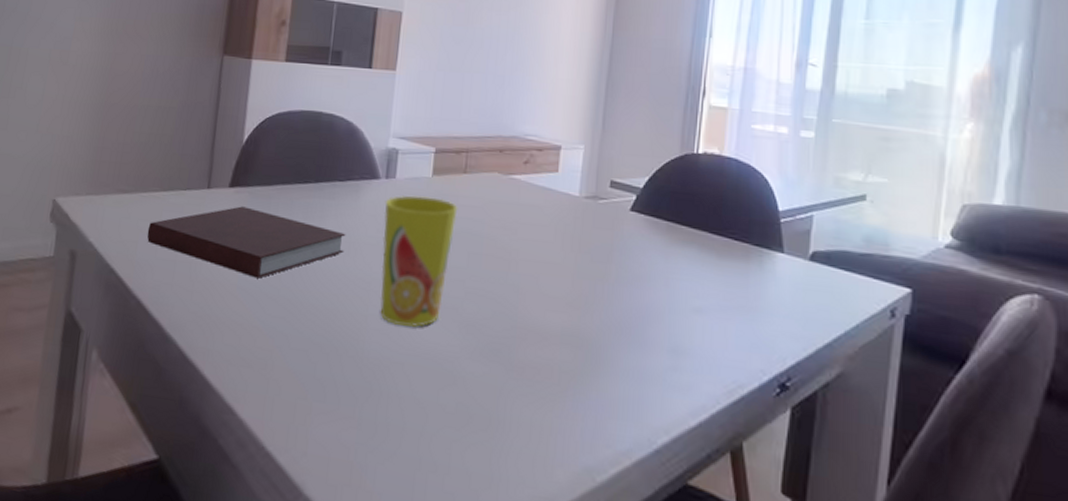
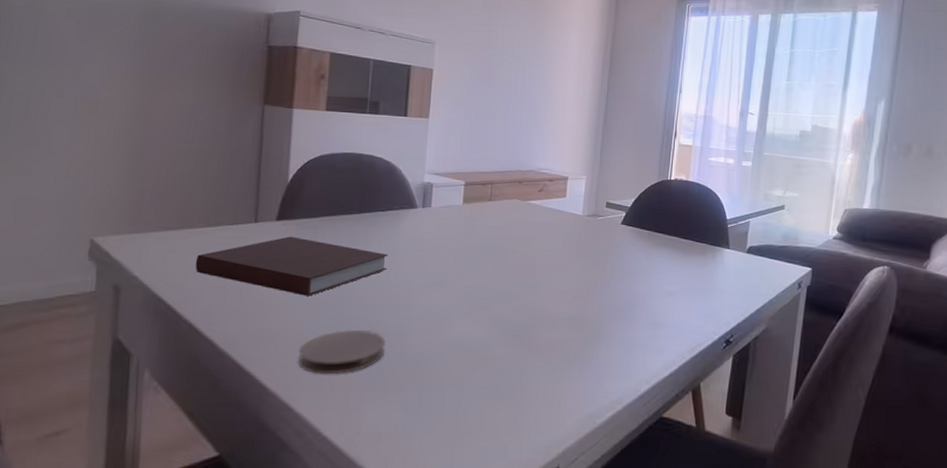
coaster: none [243,323,340,376] -> present [297,330,386,375]
cup: present [380,195,458,327] -> none [420,220,485,324]

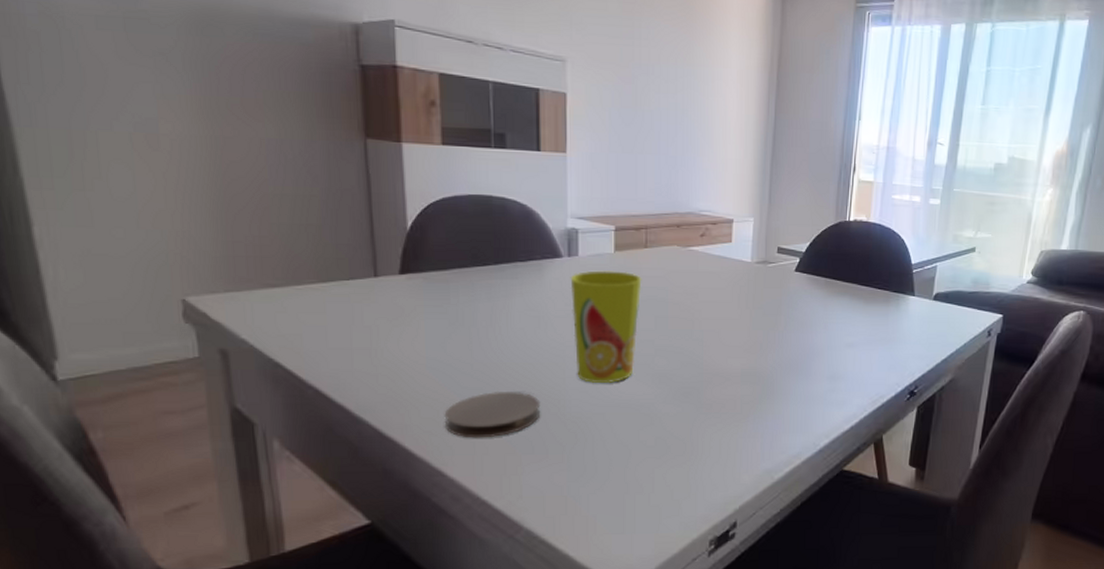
notebook: present [195,236,389,296] -> none [311,292,535,357]
cup: none [420,220,485,324] -> present [570,270,642,383]

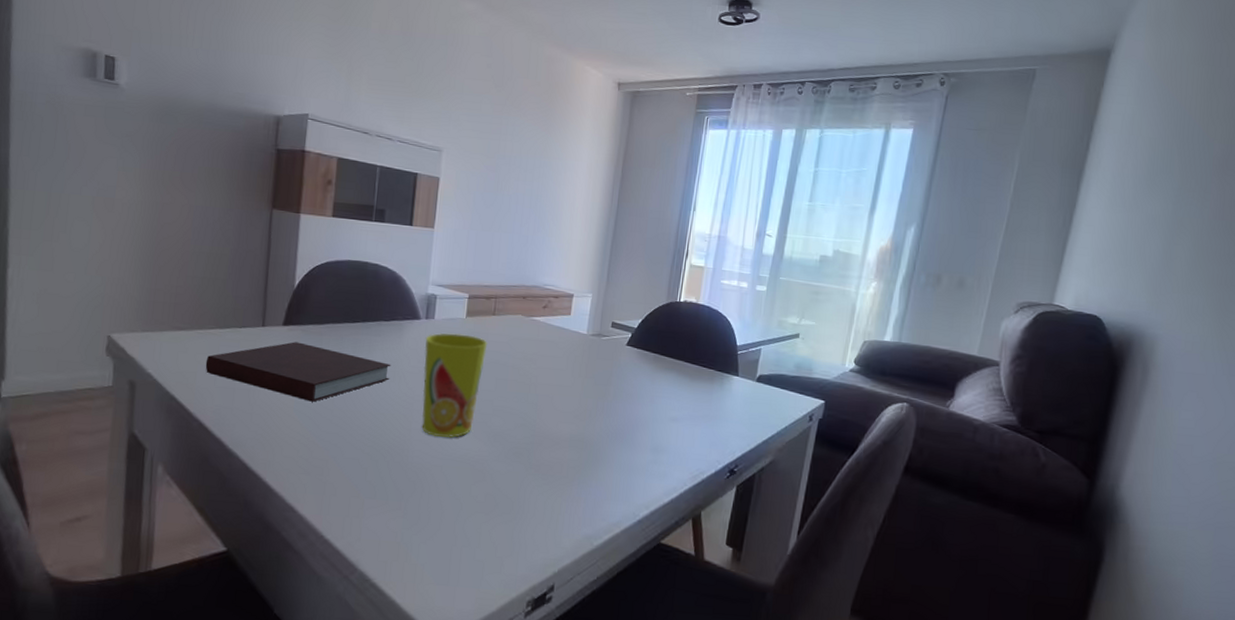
notebook: none [311,292,535,357] -> present [205,342,391,402]
coaster: present [444,392,541,438] -> none [302,437,387,480]

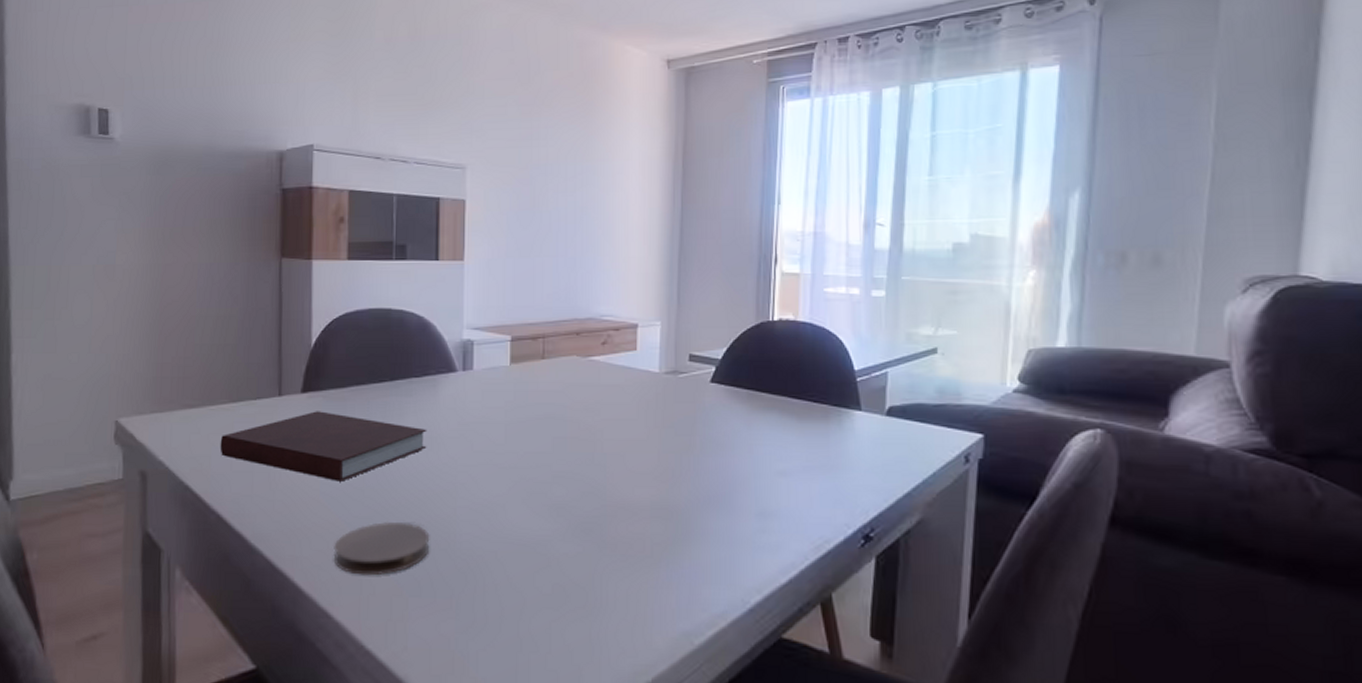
coaster: none [302,437,387,480] -> present [333,522,430,576]
cup: present [421,333,488,438] -> none [464,385,539,515]

